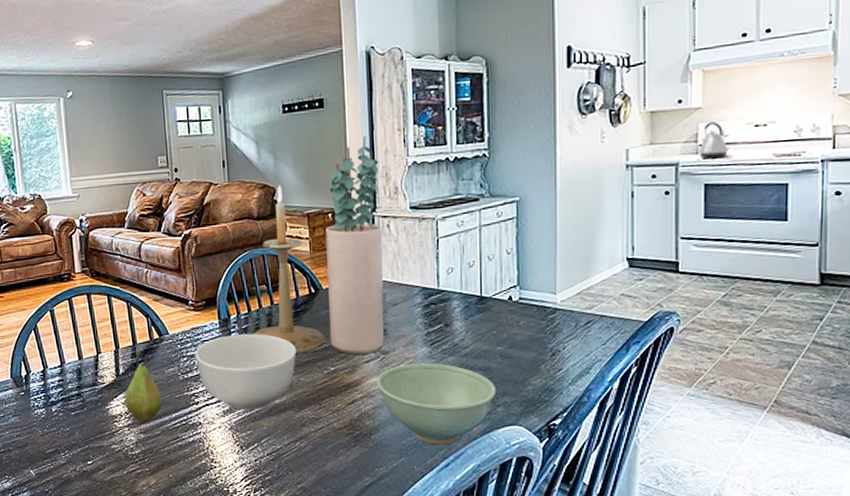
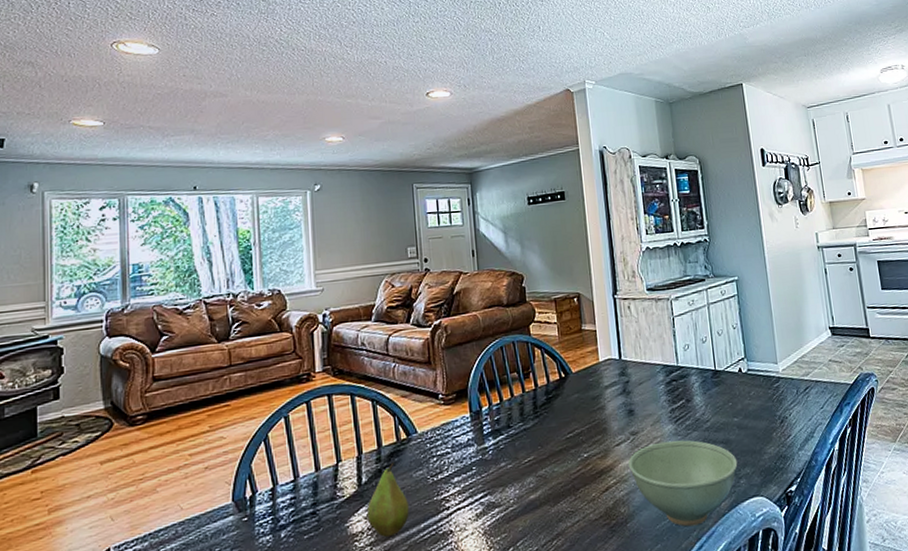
bowl: present [195,333,297,411] -> none [445,424,550,511]
candlestick: present [252,185,325,354] -> none [504,272,577,443]
vase: present [325,135,385,355] -> none [572,224,633,439]
kettle: present [698,122,728,159] -> none [868,210,890,241]

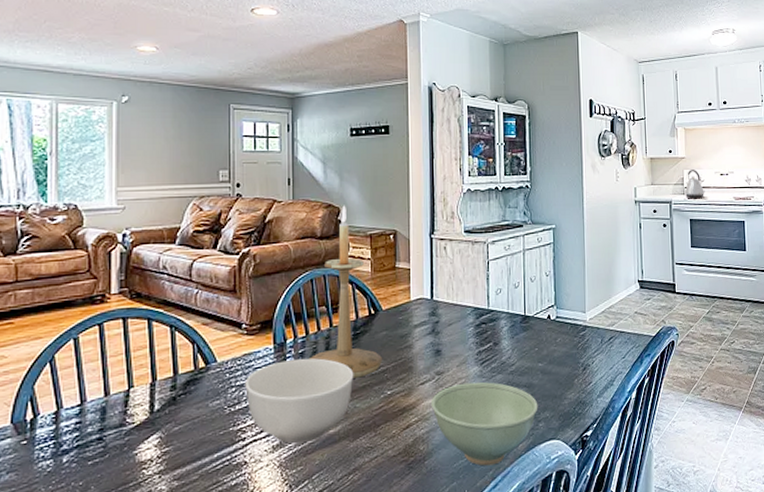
fruit: present [367,462,409,537] -> none [158,390,203,466]
bowl: none [445,424,550,511] -> present [245,358,354,444]
candlestick: none [504,272,577,443] -> present [308,205,383,378]
kettle: none [868,210,890,241] -> present [684,170,704,199]

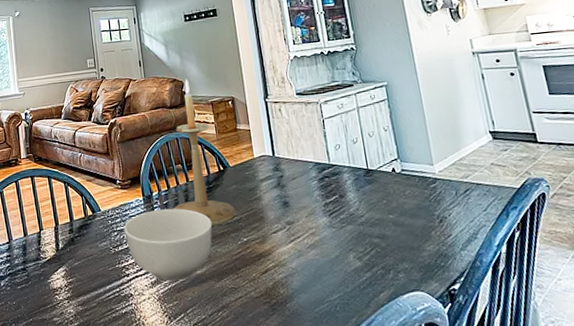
bowl: present [430,382,538,466] -> none [285,232,395,313]
kettle: present [684,170,704,199] -> none [530,14,557,45]

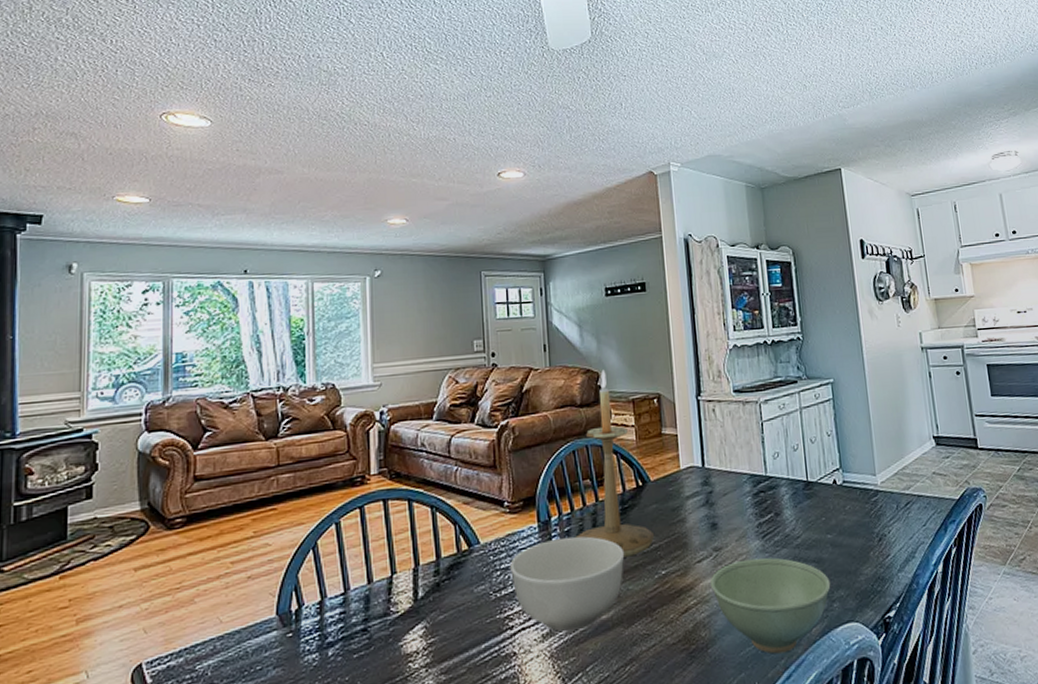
bowl: none [285,232,395,313] -> present [710,557,831,654]

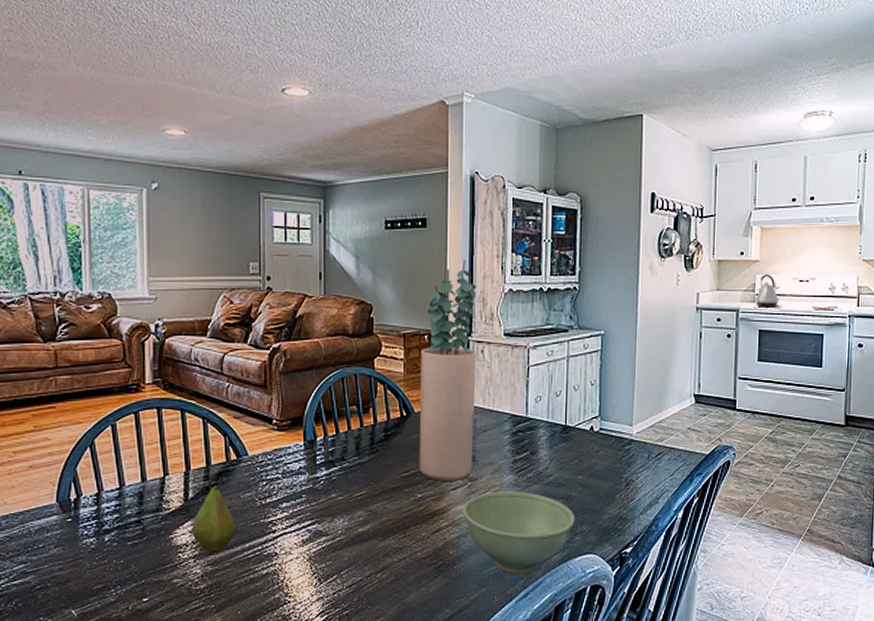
fruit: none [423,575,469,658] -> present [193,481,235,552]
bowl: present [510,536,625,632] -> none [276,456,384,540]
candlestick: present [575,369,655,557] -> none [338,302,414,479]
vase: none [651,319,717,555] -> present [419,259,477,482]
kettle: none [977,309,1001,342] -> present [755,275,778,308]

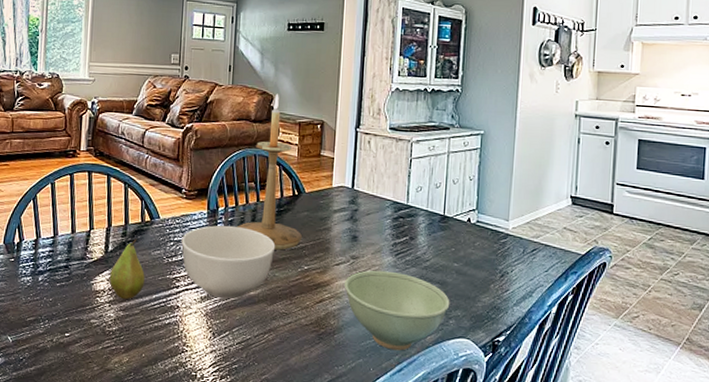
bowl: none [276,456,384,540] -> present [181,225,276,299]
candlestick: none [338,302,414,479] -> present [236,93,303,250]
vase: present [419,259,477,482] -> none [306,60,367,258]
kettle: present [755,275,778,308] -> none [635,87,659,119]

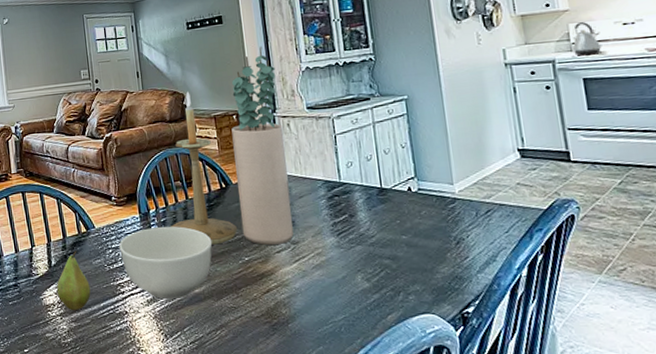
vase: none [306,60,367,258] -> present [231,46,294,246]
bowl: present [344,270,450,351] -> none [288,252,406,334]
kettle: none [635,87,659,119] -> present [572,22,601,56]

